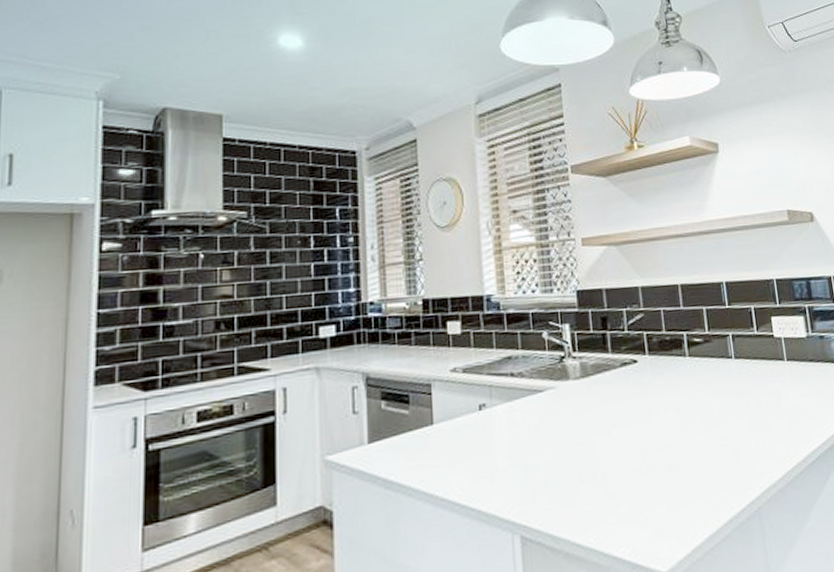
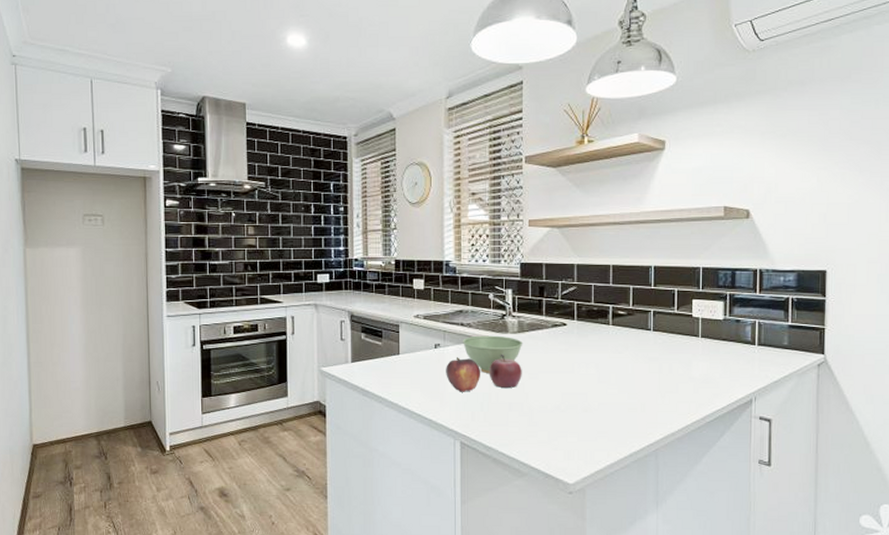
fruit: none [495,418,540,466] -> present [446,357,480,392]
bowl: none [514,384,589,437] -> present [463,335,523,374]
fruit: none [549,407,591,453] -> present [489,354,522,388]

